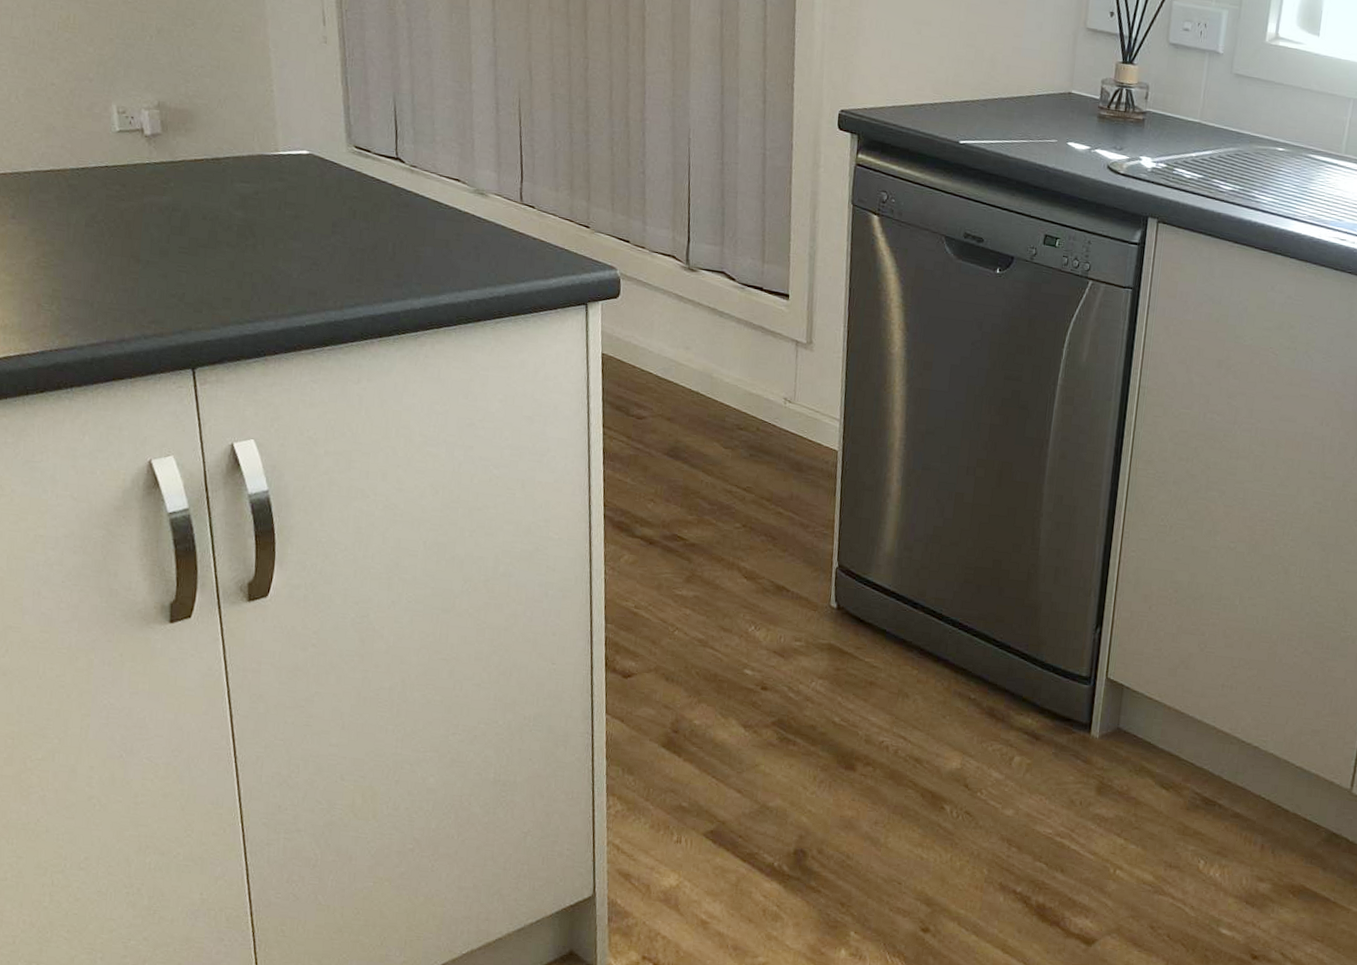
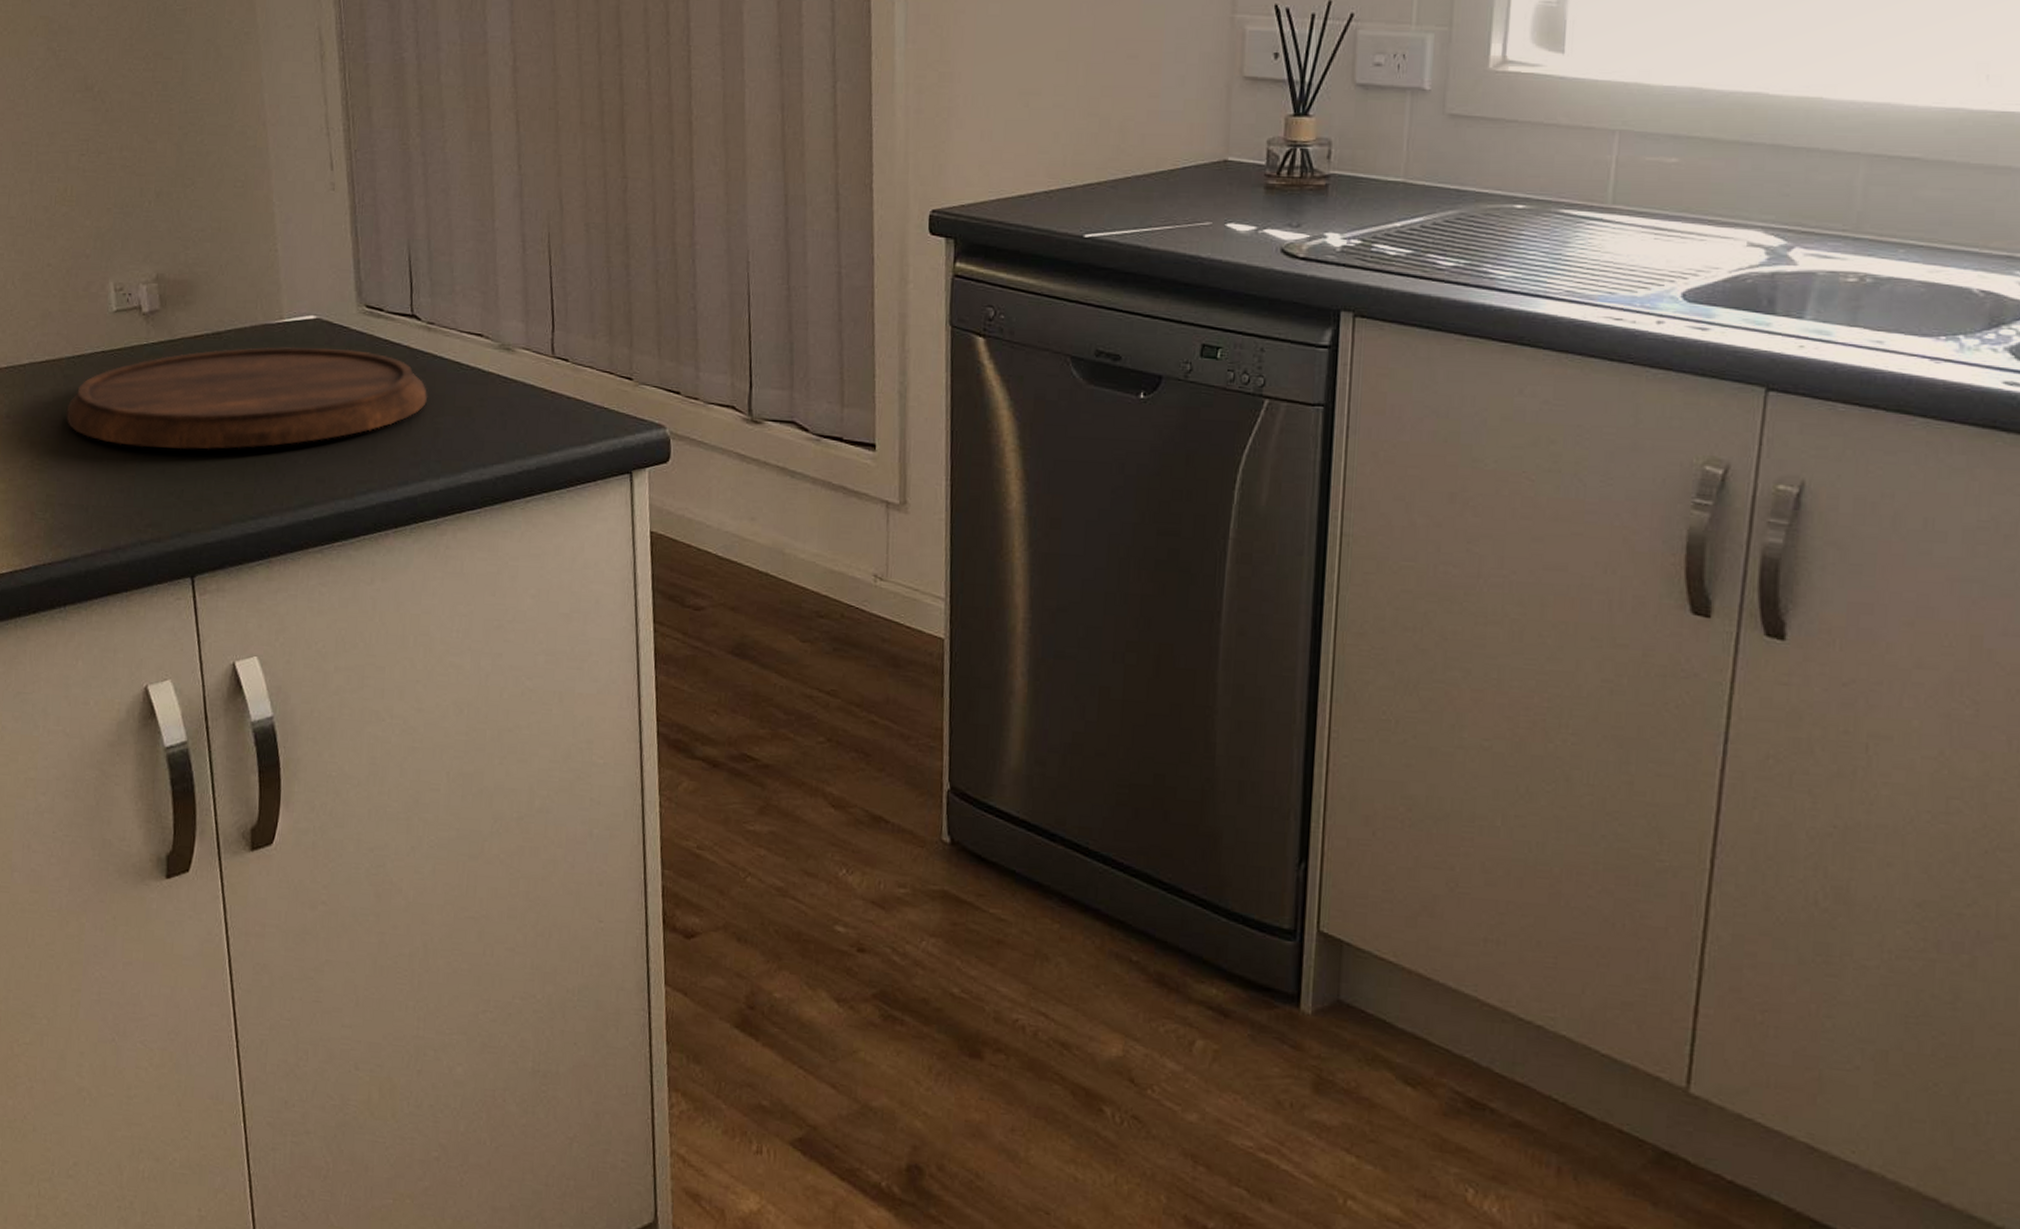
cutting board: none [71,173,411,262] -> present [66,346,428,450]

